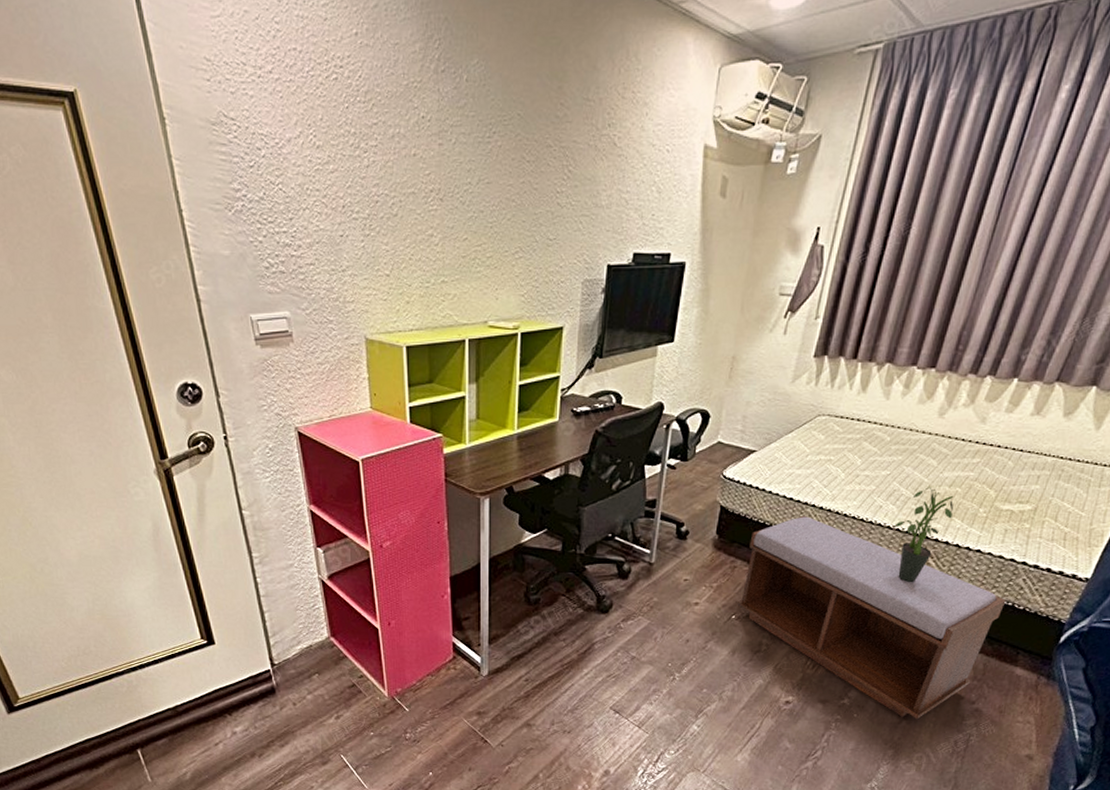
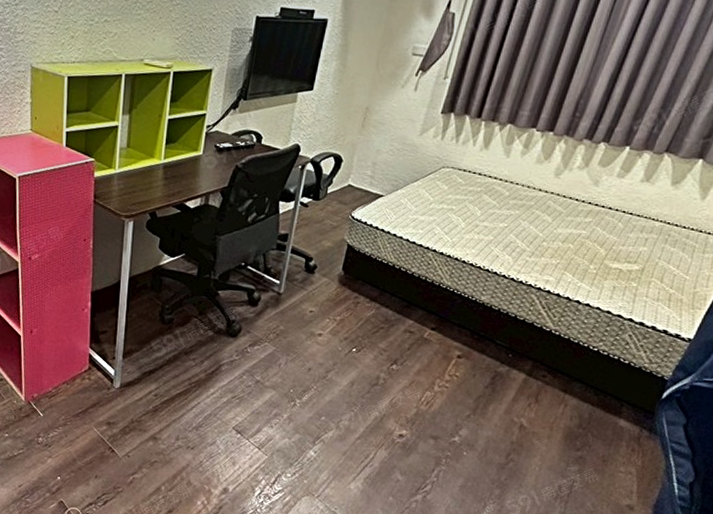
bench: present [737,515,1006,720] -> none [358,259,613,462]
potted plant: present [894,487,953,583] -> none [509,241,566,331]

